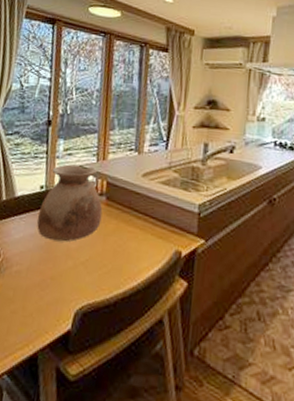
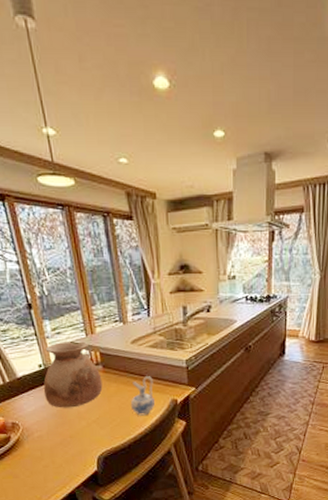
ceramic pitcher: none [126,217,158,266] -> present [130,376,155,416]

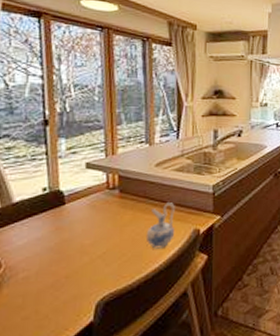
vase: present [43,341,103,408] -> none [42,162,117,241]

